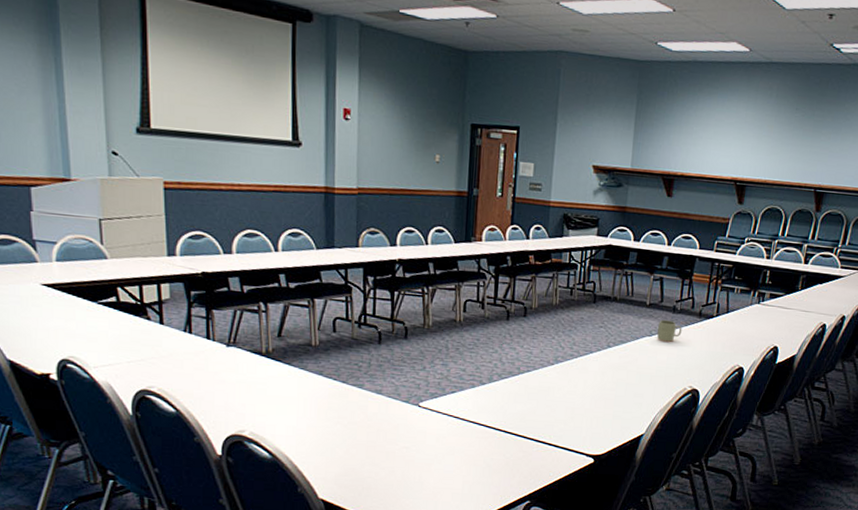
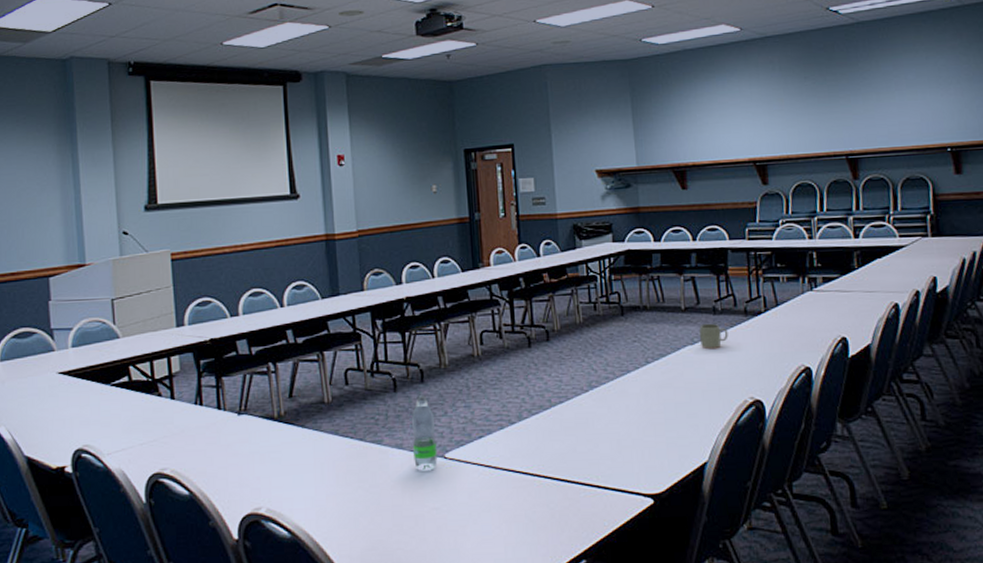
bottle: none [391,350,414,416] -> present [411,395,438,471]

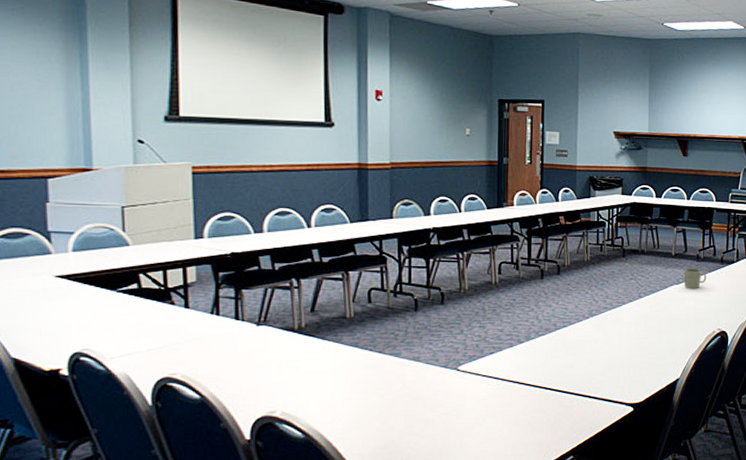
bottle: present [411,395,438,471] -> none [429,315,452,381]

